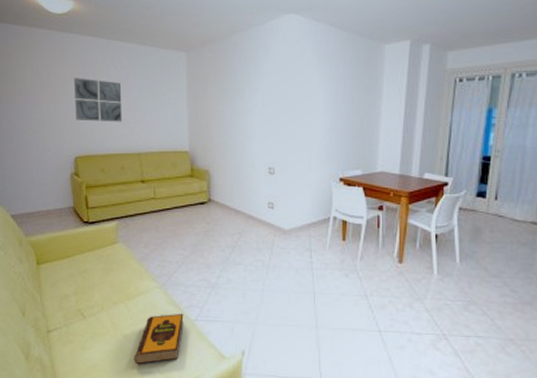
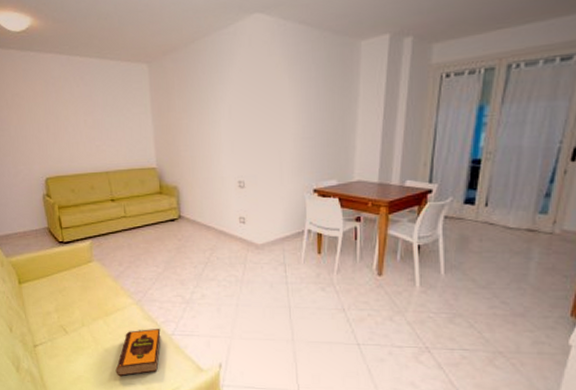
wall art: present [73,78,122,122] -> none [37,97,88,142]

